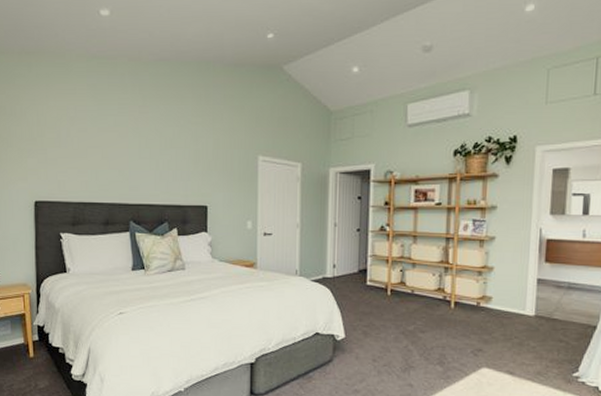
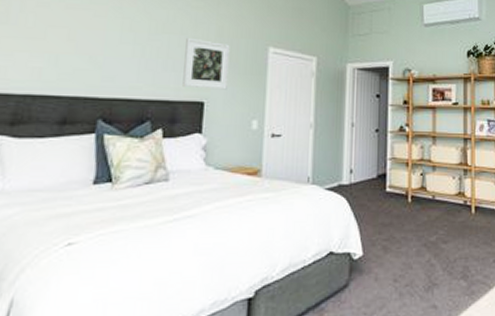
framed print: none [190,150,225,195] -> present [182,37,230,90]

